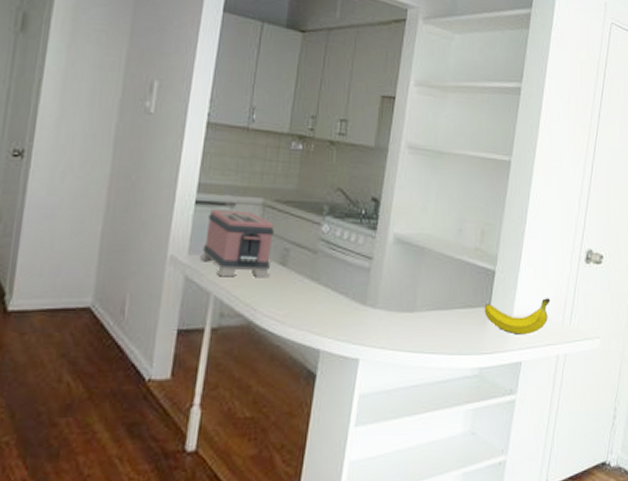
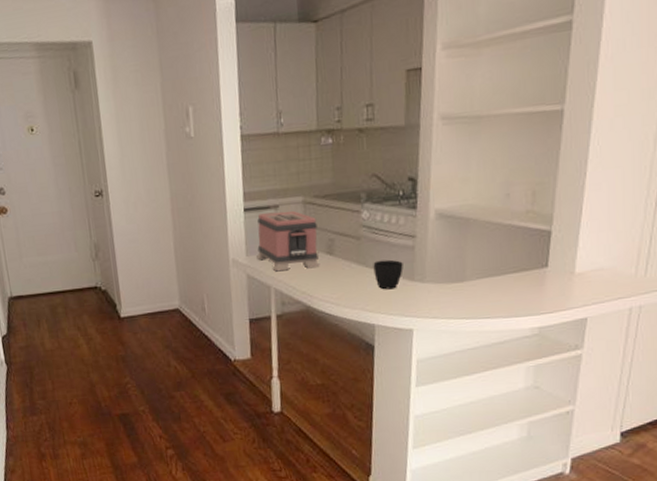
cup: none [326,279,357,312] -> present [373,259,403,290]
fruit: present [484,298,551,335] -> none [540,251,620,292]

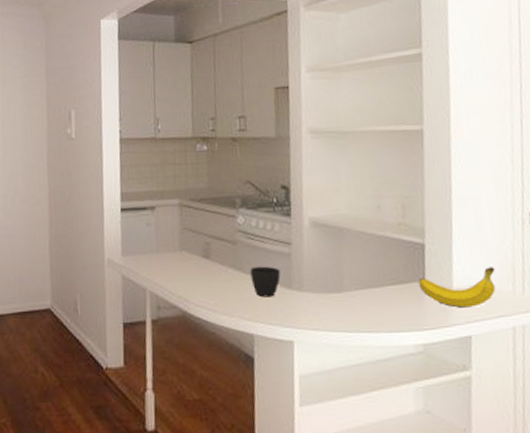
toaster: present [257,210,320,272] -> none [132,212,197,274]
fruit: none [540,251,620,292] -> present [418,267,496,308]

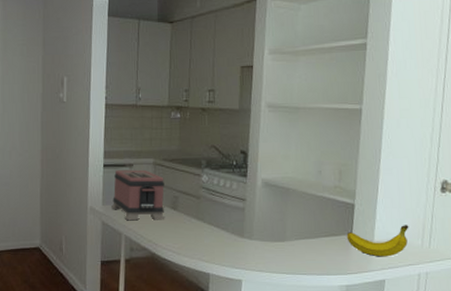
toaster: none [132,212,197,274] -> present [111,169,165,221]
cup: present [250,266,281,298] -> none [210,218,235,244]

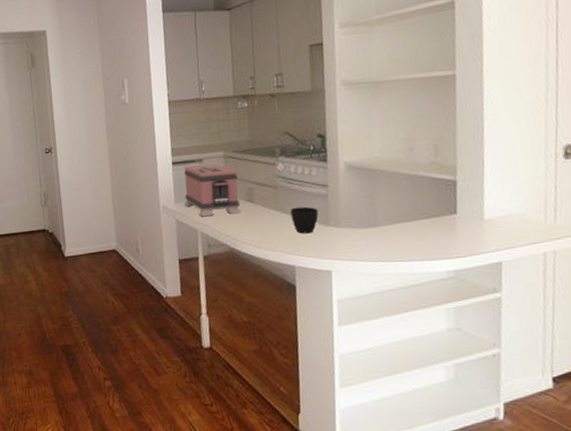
cup: none [210,218,235,244] -> present [290,206,319,234]
fruit: present [346,225,409,257] -> none [449,199,527,237]

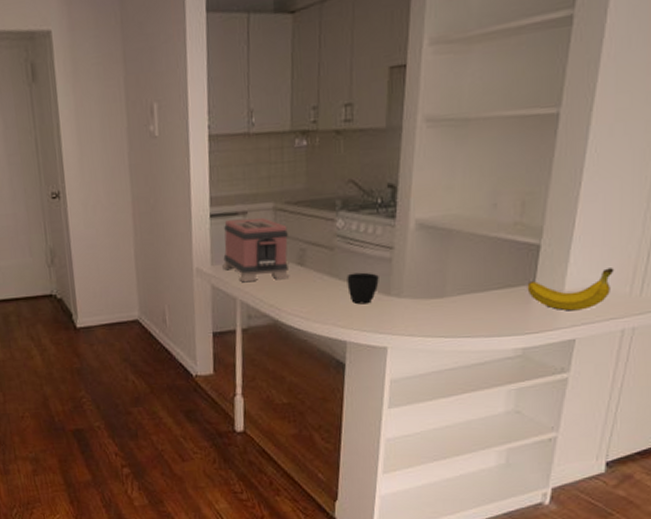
fruit: none [449,199,527,237] -> present [527,268,614,311]

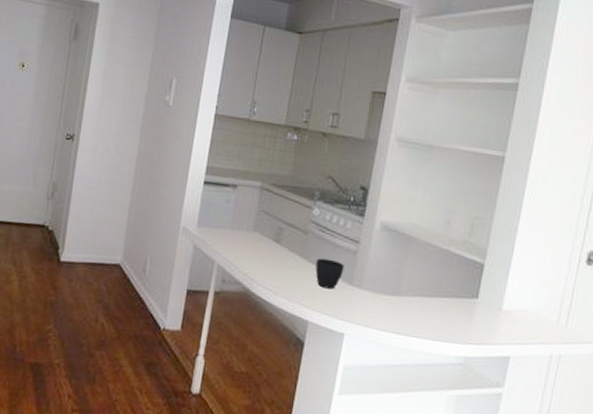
toaster: present [222,217,290,283] -> none [207,189,270,253]
fruit: present [527,268,614,311] -> none [471,296,545,331]

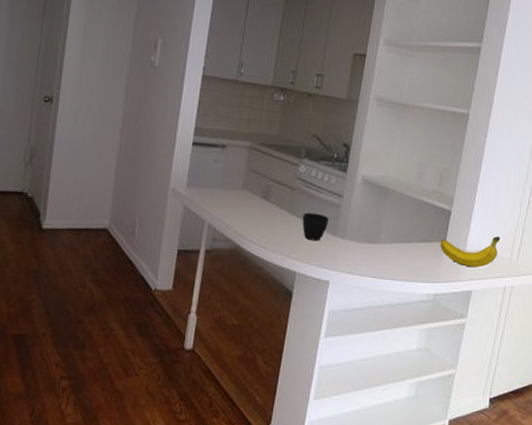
fruit: none [471,296,545,331] -> present [440,236,501,268]

